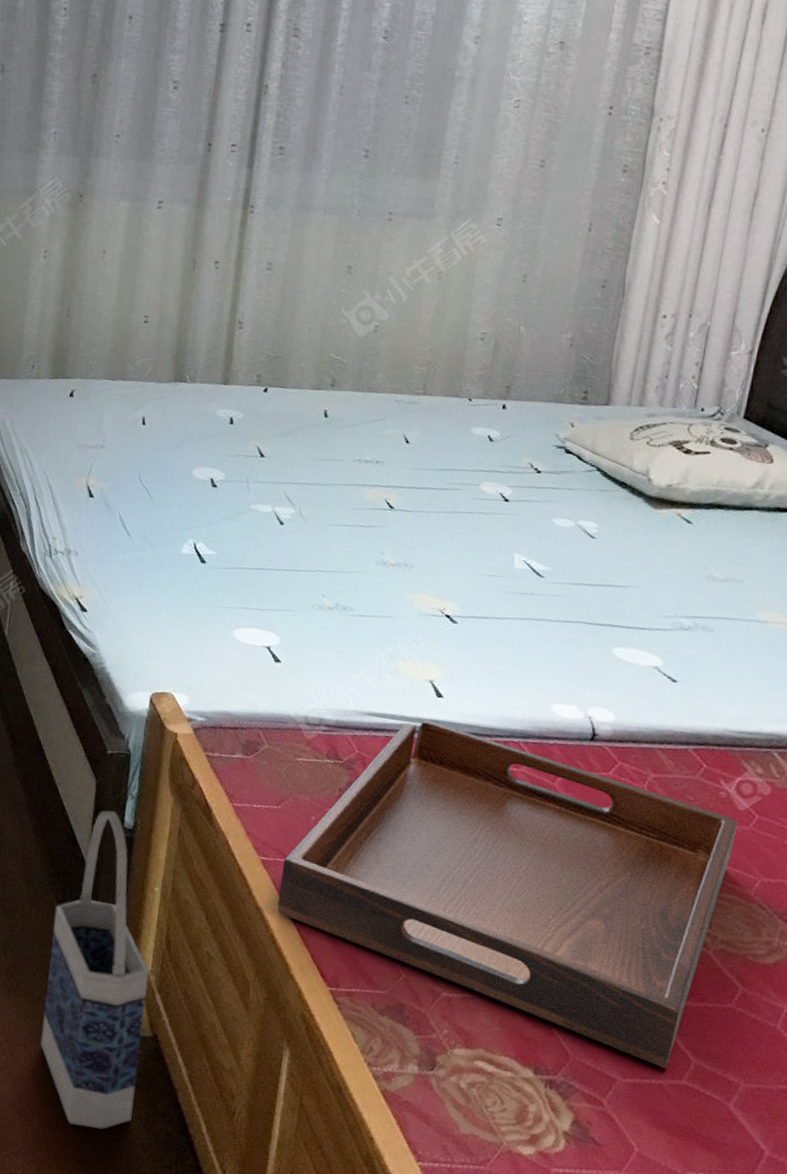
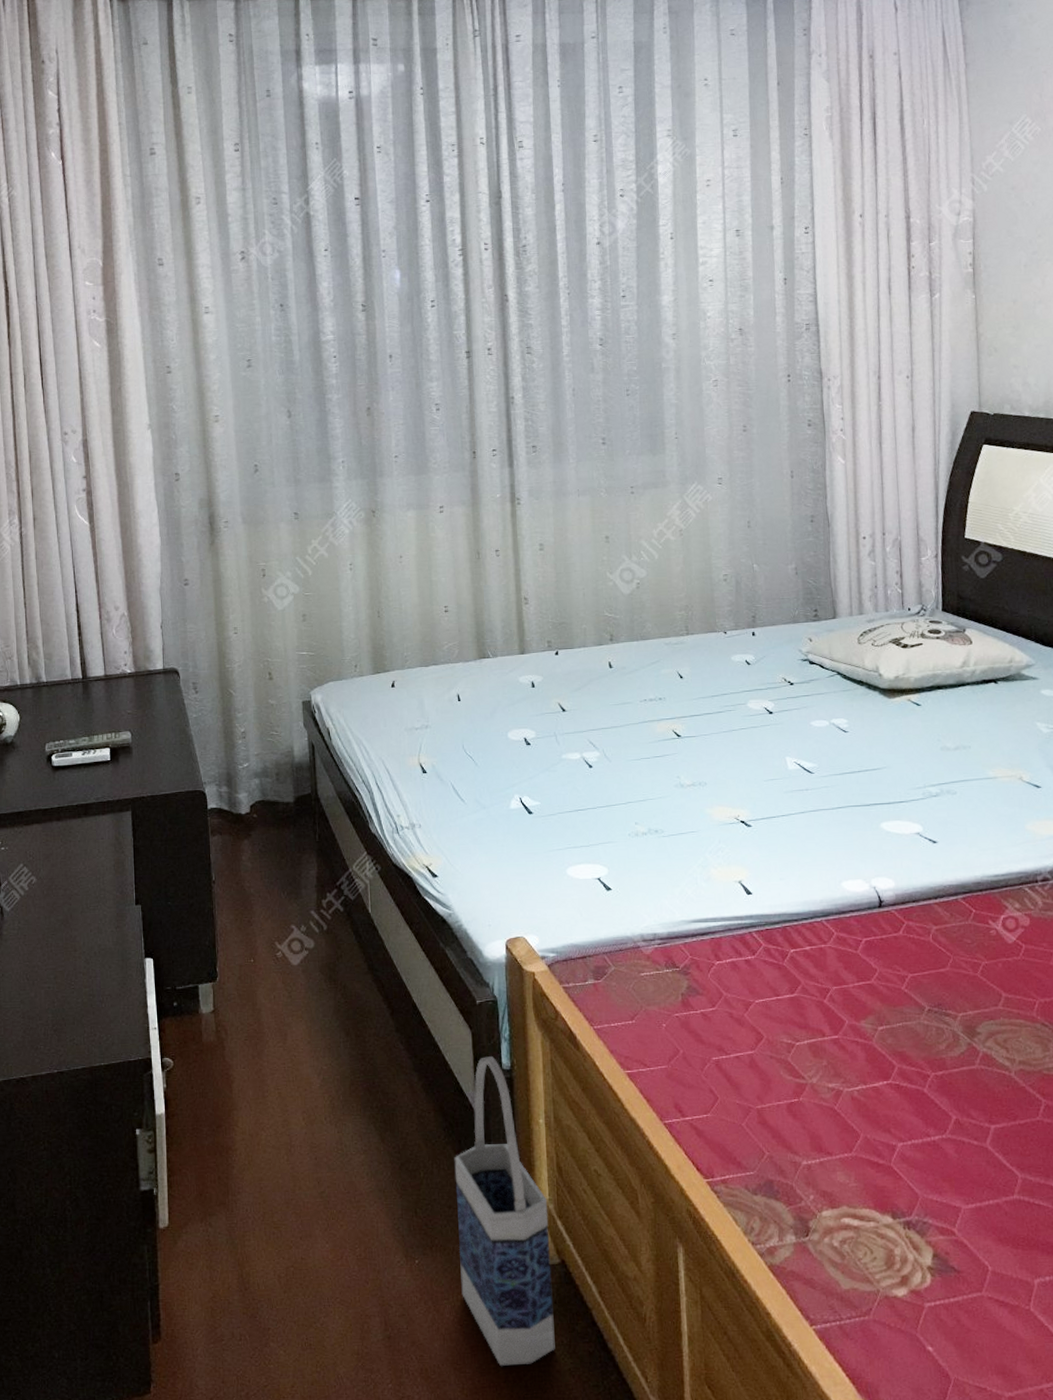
serving tray: present [277,719,738,1069] -> none [646,916,1011,1188]

